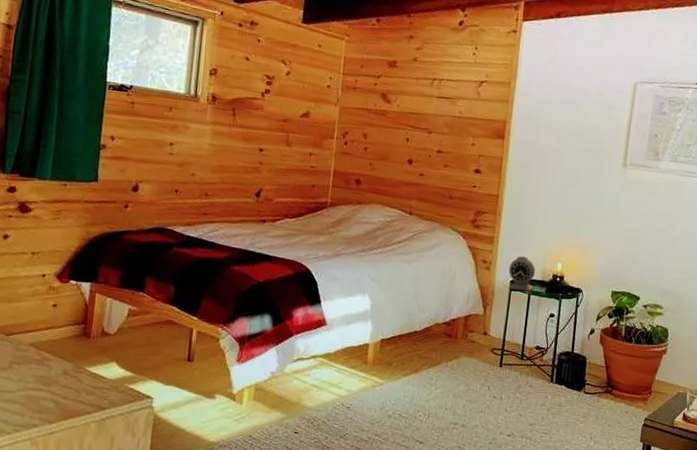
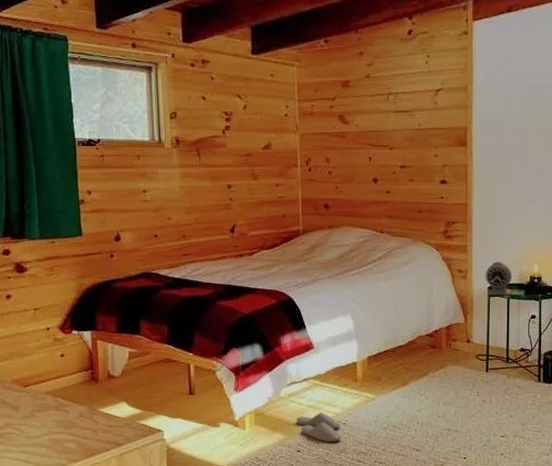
slippers: none [297,393,344,427] -> present [296,412,341,443]

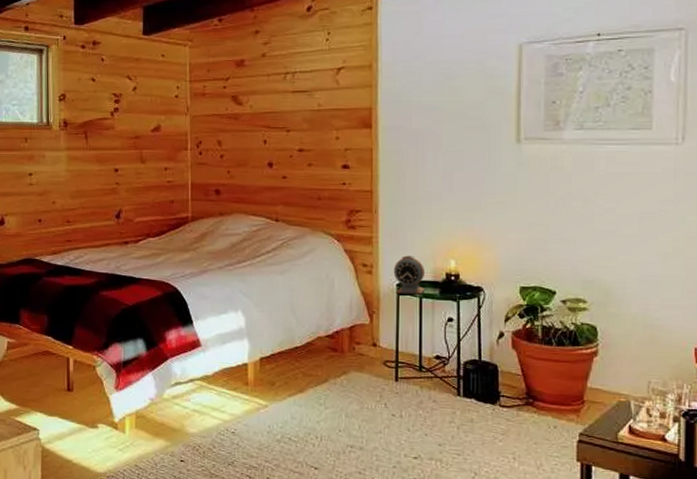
slippers: present [296,412,341,443] -> none [180,418,230,454]

